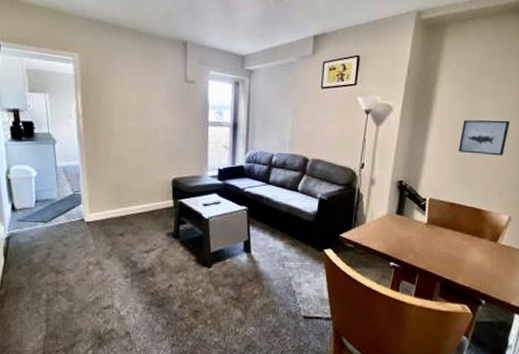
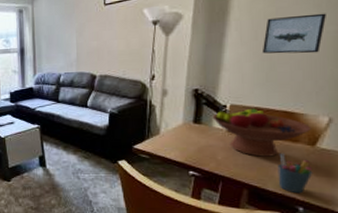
fruit bowl: none [413,201,495,251] -> present [212,108,312,157]
pen holder: none [466,247,495,287] -> present [277,153,313,194]

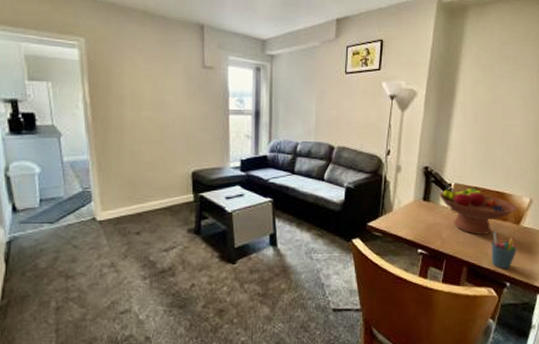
wall art: present [262,13,326,54] -> none [481,103,529,139]

